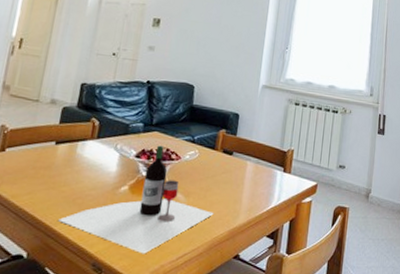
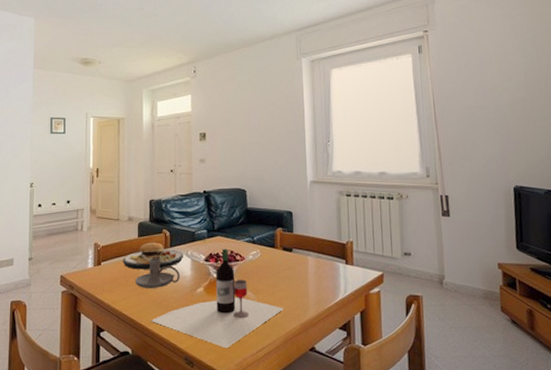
plate: none [34,127,112,161] -> present [123,239,184,270]
candle holder: none [46,149,103,183] -> present [135,258,180,288]

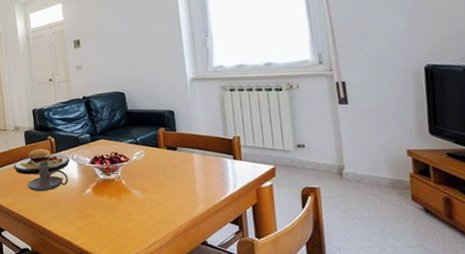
wine bottle: present [151,248,284,349] -> none [46,151,172,244]

